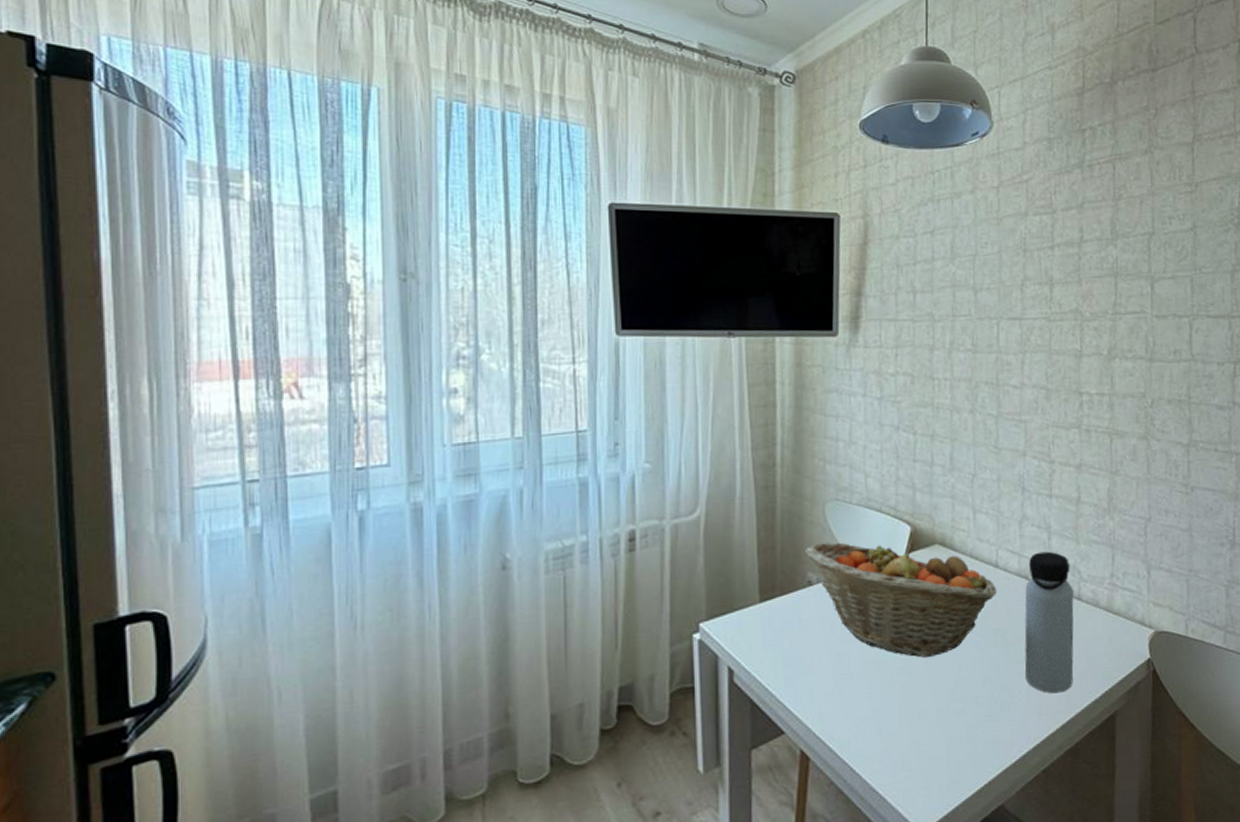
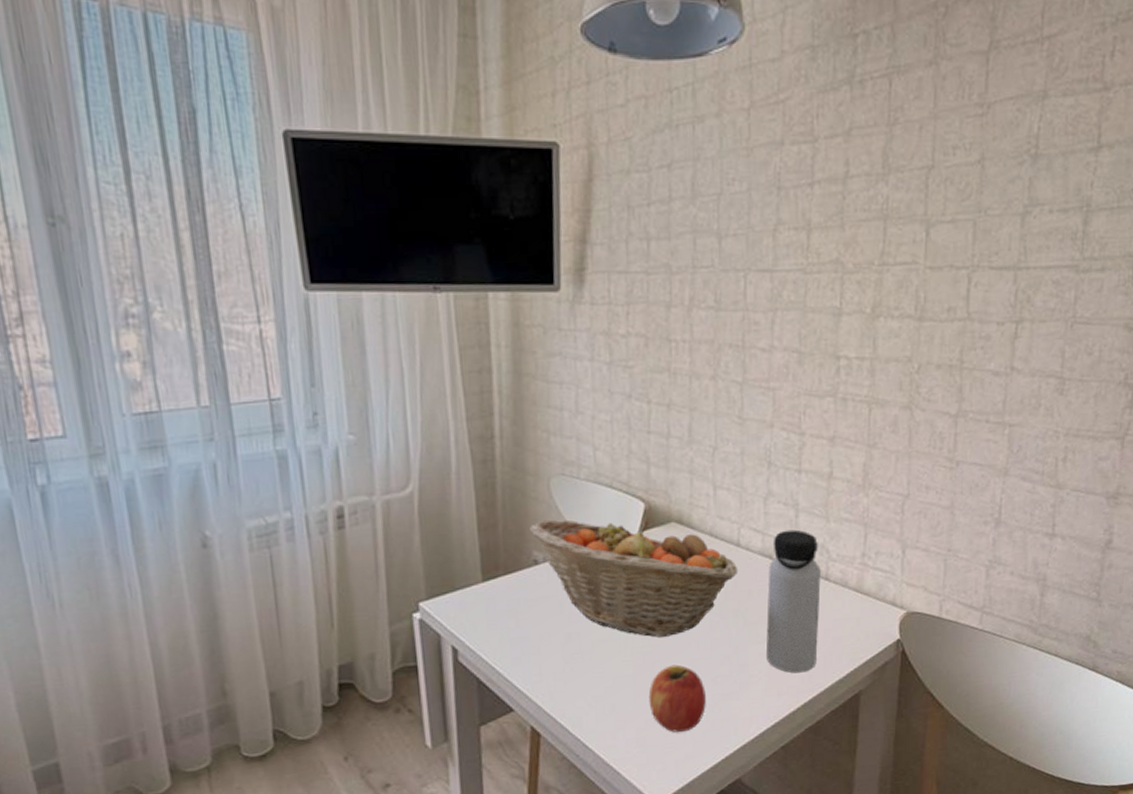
apple: none [914,685,969,756] -> present [648,664,706,733]

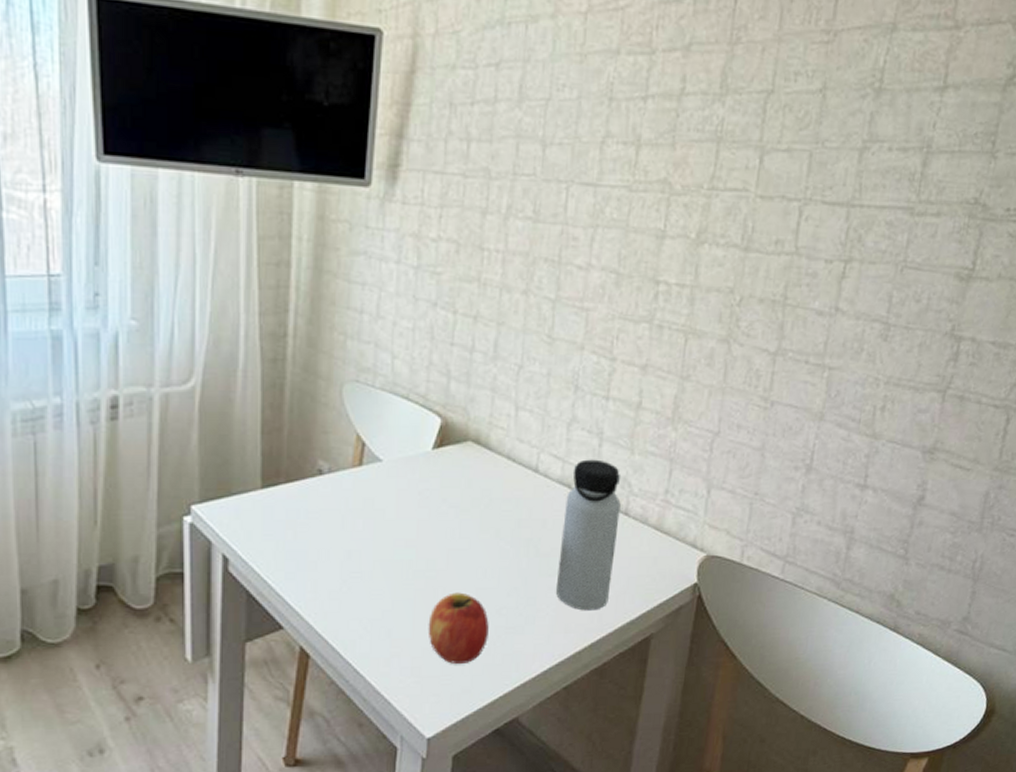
fruit basket: present [530,519,739,638] -> none [317,427,535,562]

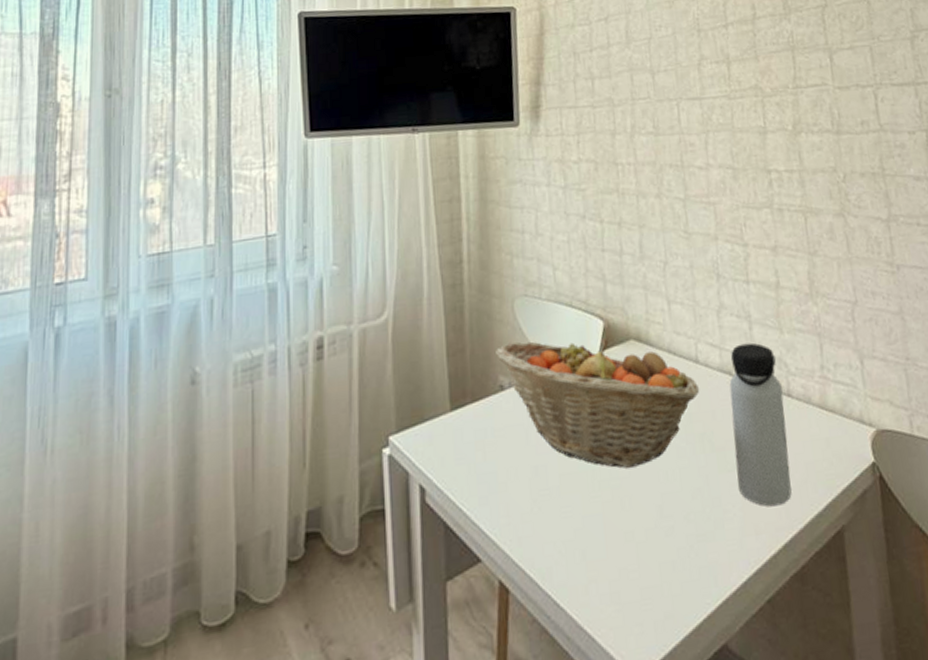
fruit basket: none [317,427,535,562] -> present [496,340,700,468]
apple: present [428,592,489,665] -> none [619,500,681,585]

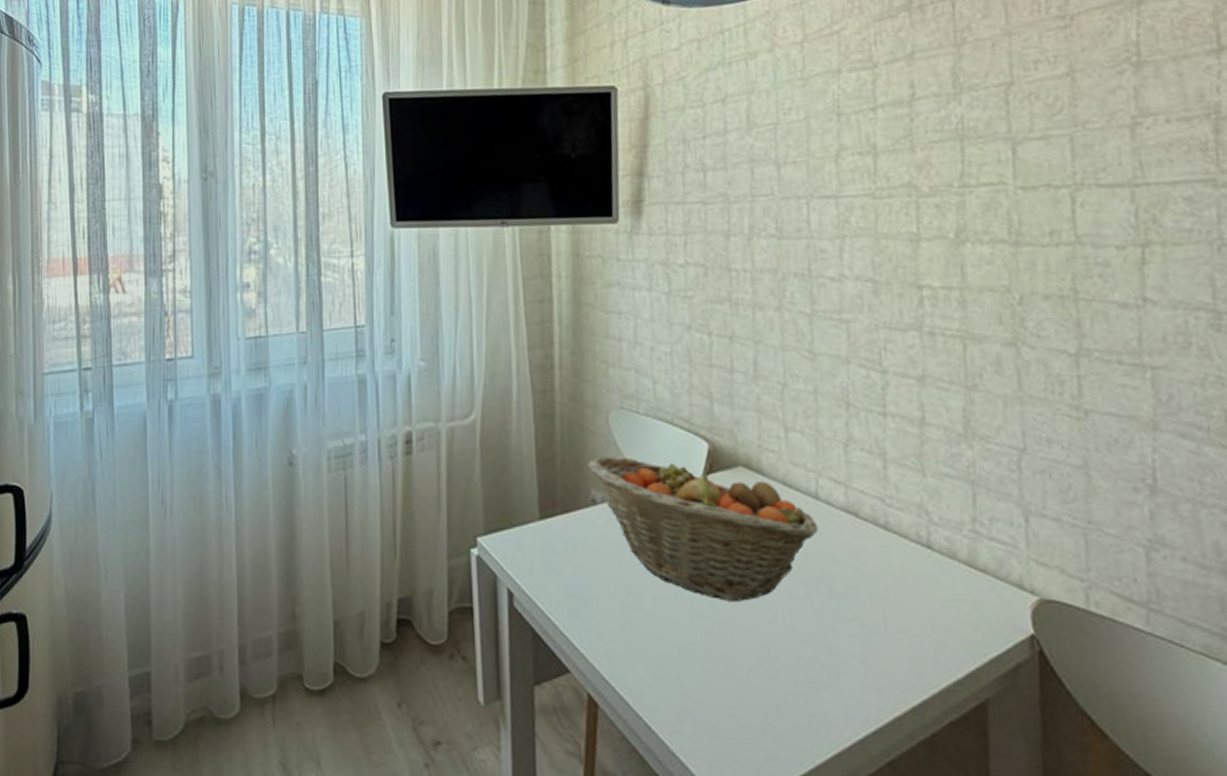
water bottle: present [729,342,792,507] -> none [855,483,925,666]

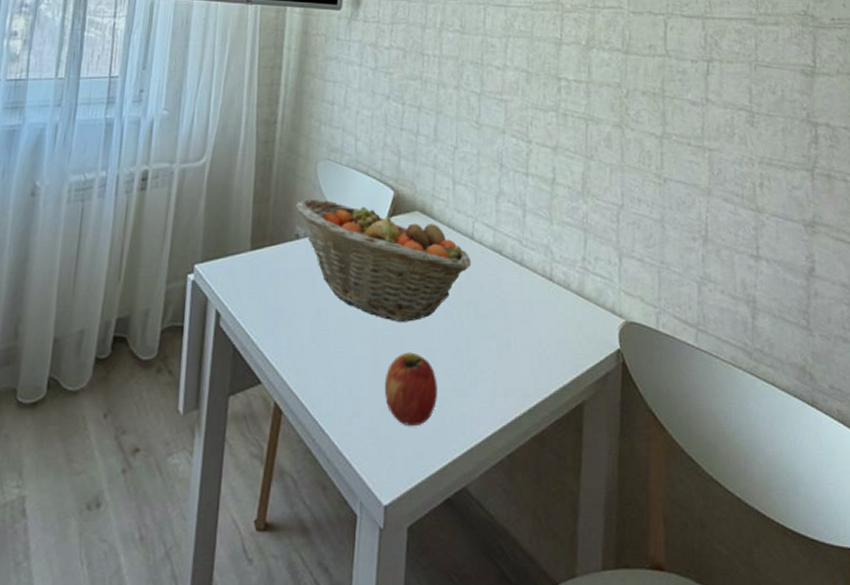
apple: none [719,637,788,726] -> present [384,352,437,427]

